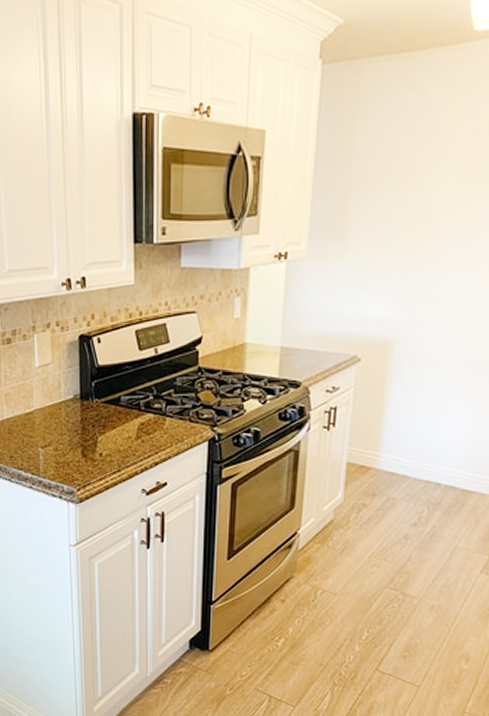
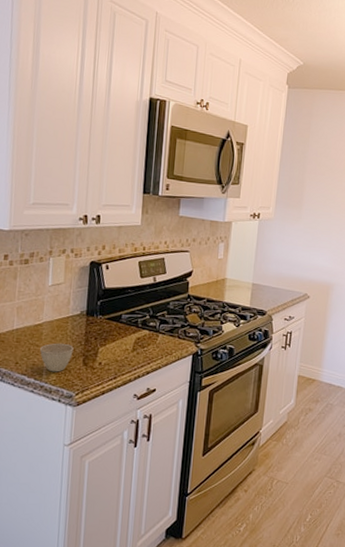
cup: none [34,432,70,466] -> present [40,343,74,372]

